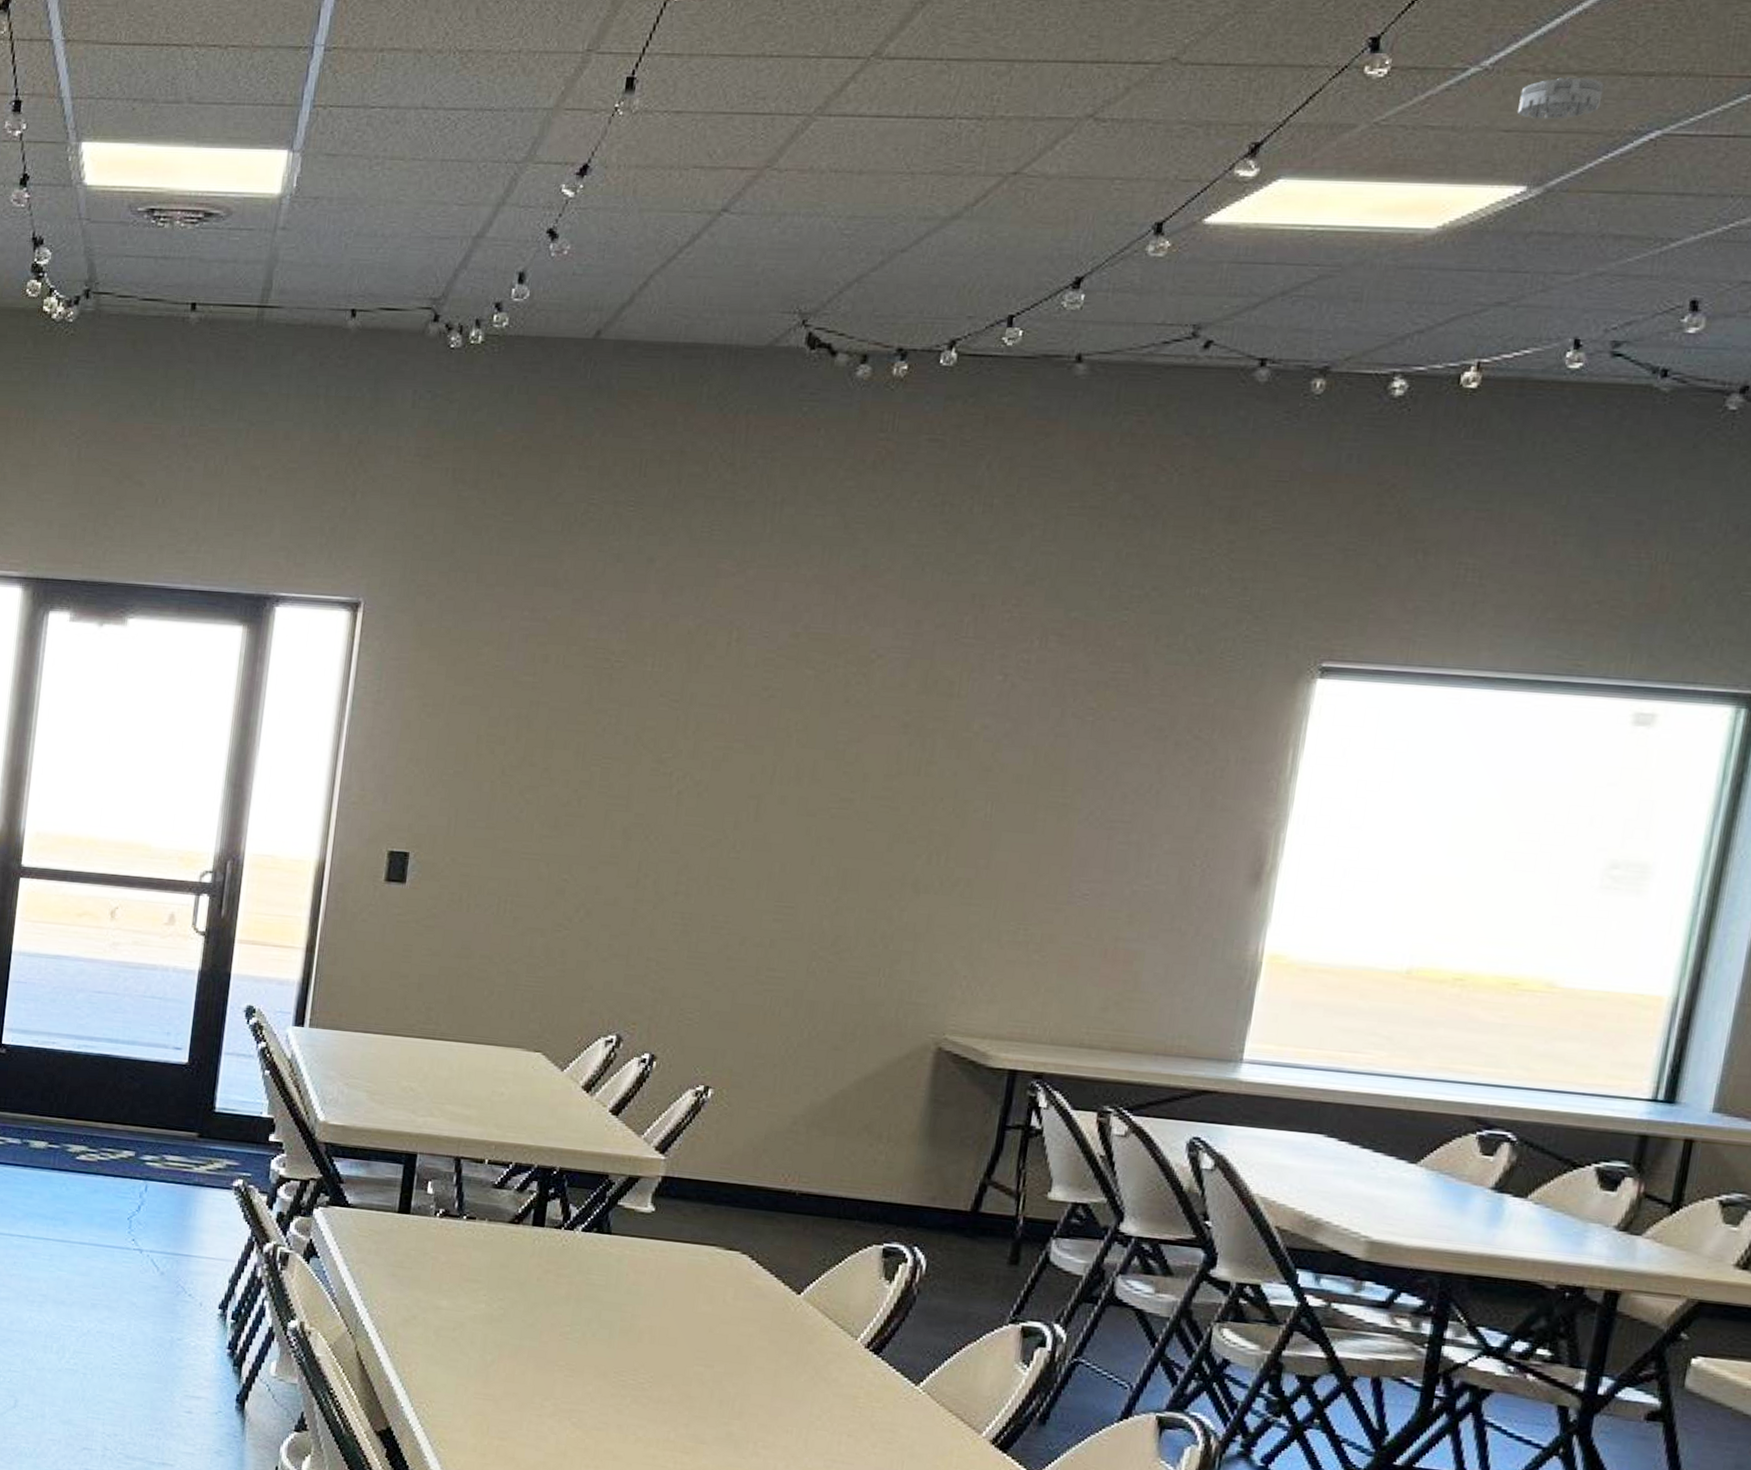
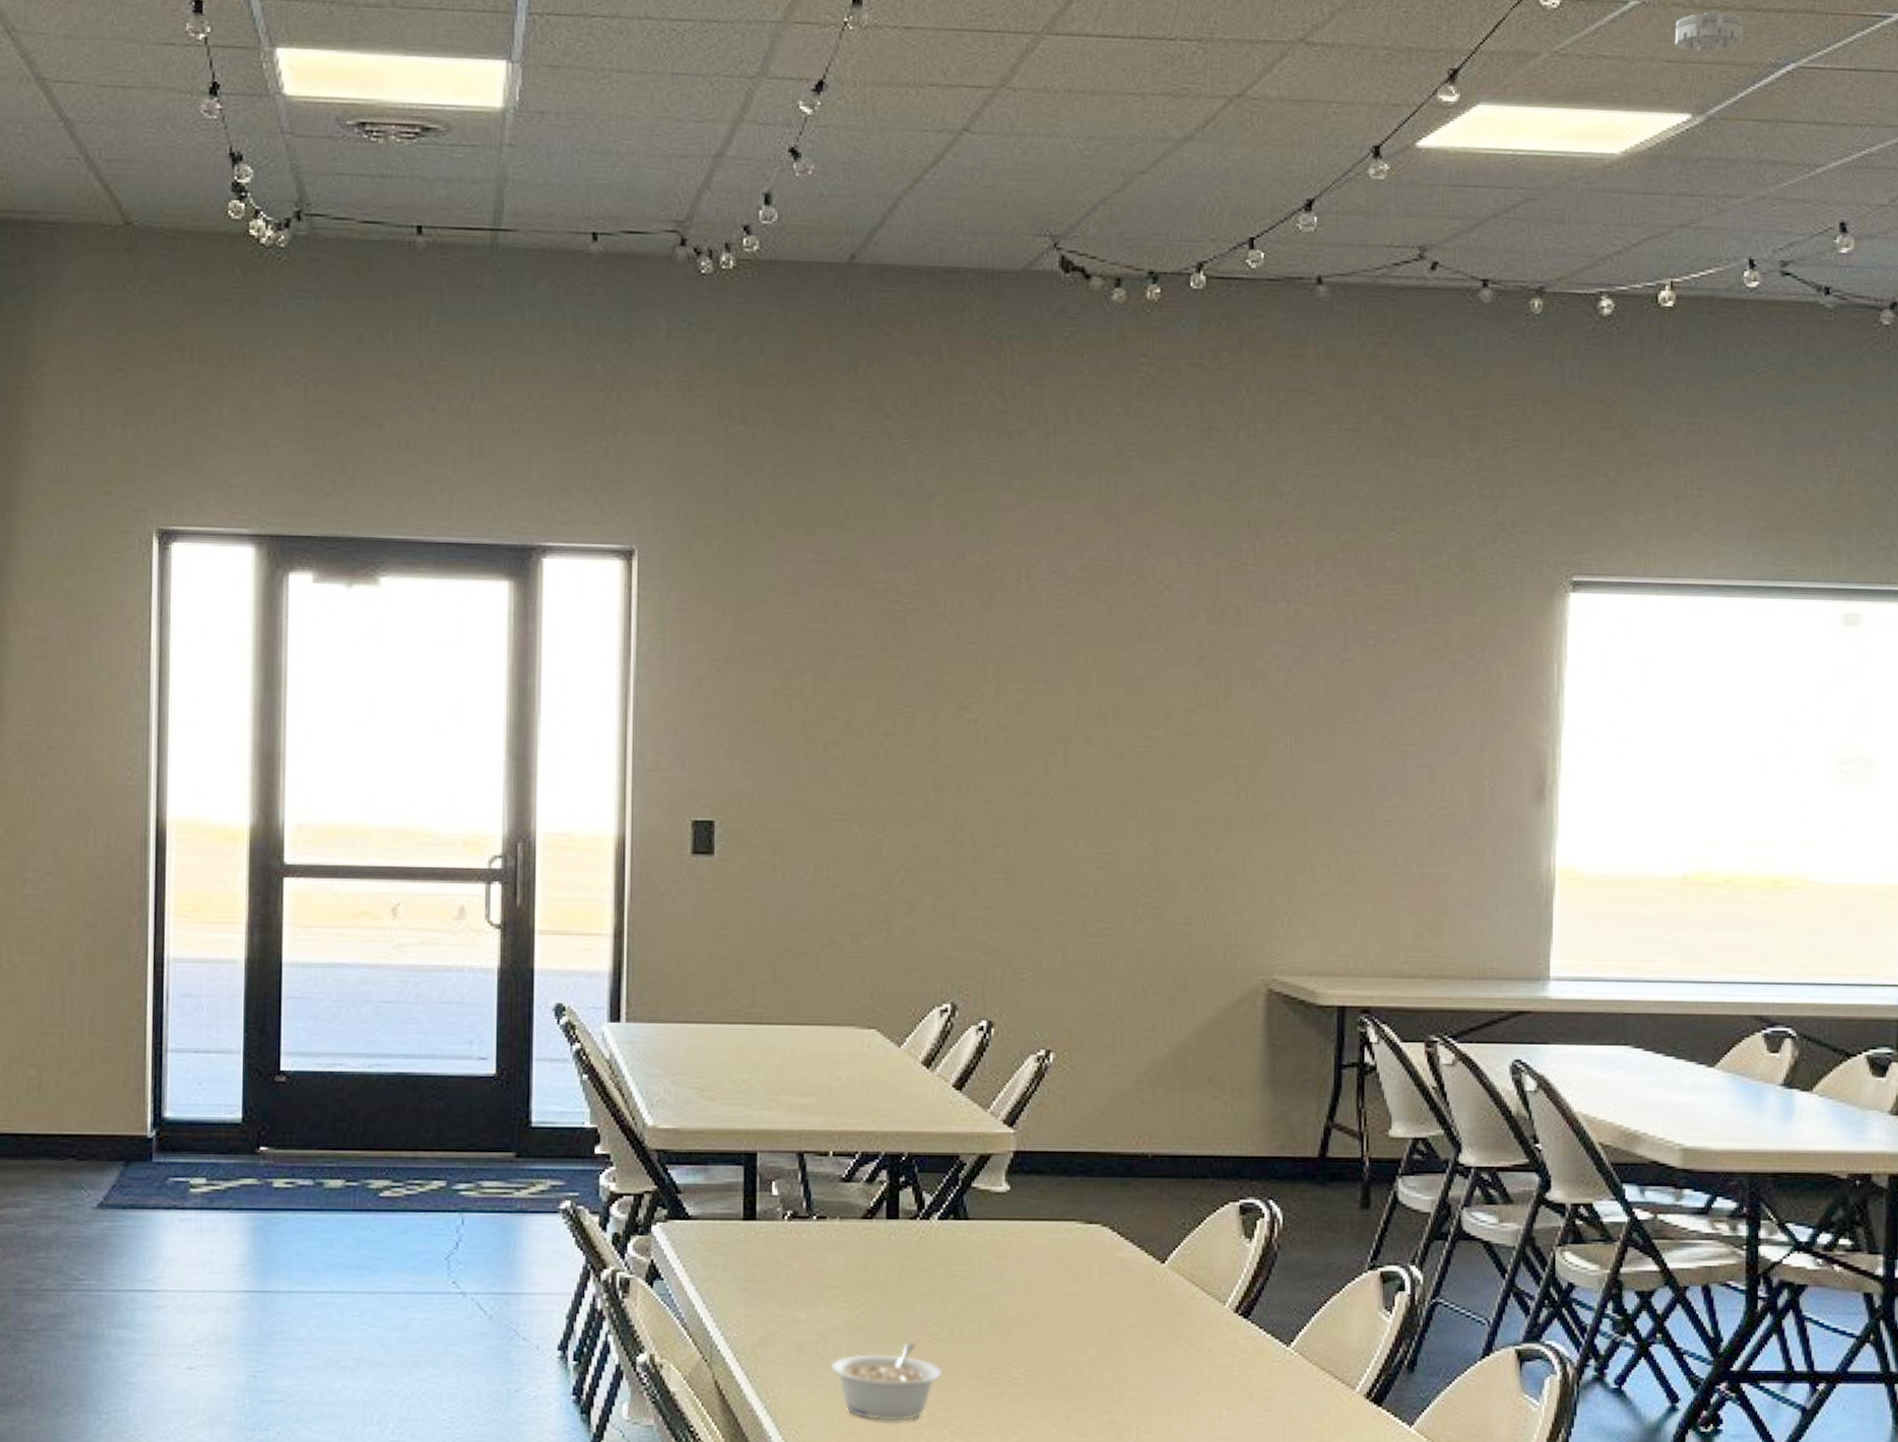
legume: none [464,1339,571,1409] -> present [830,1343,943,1421]

